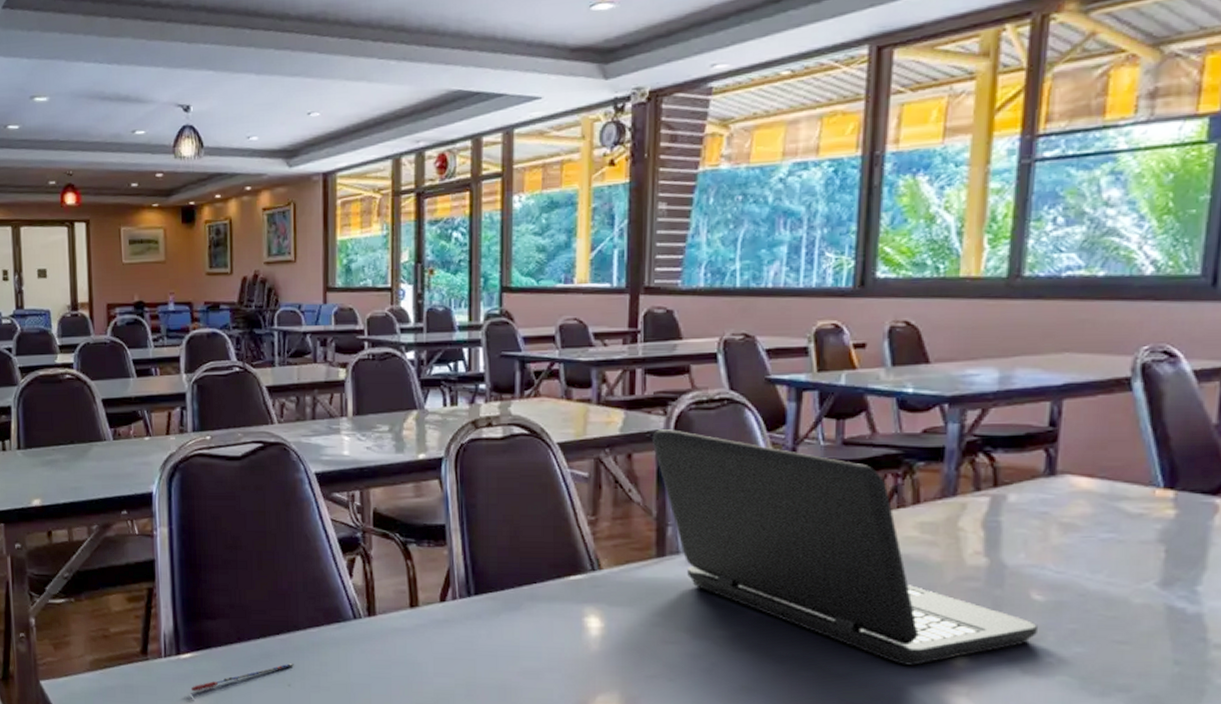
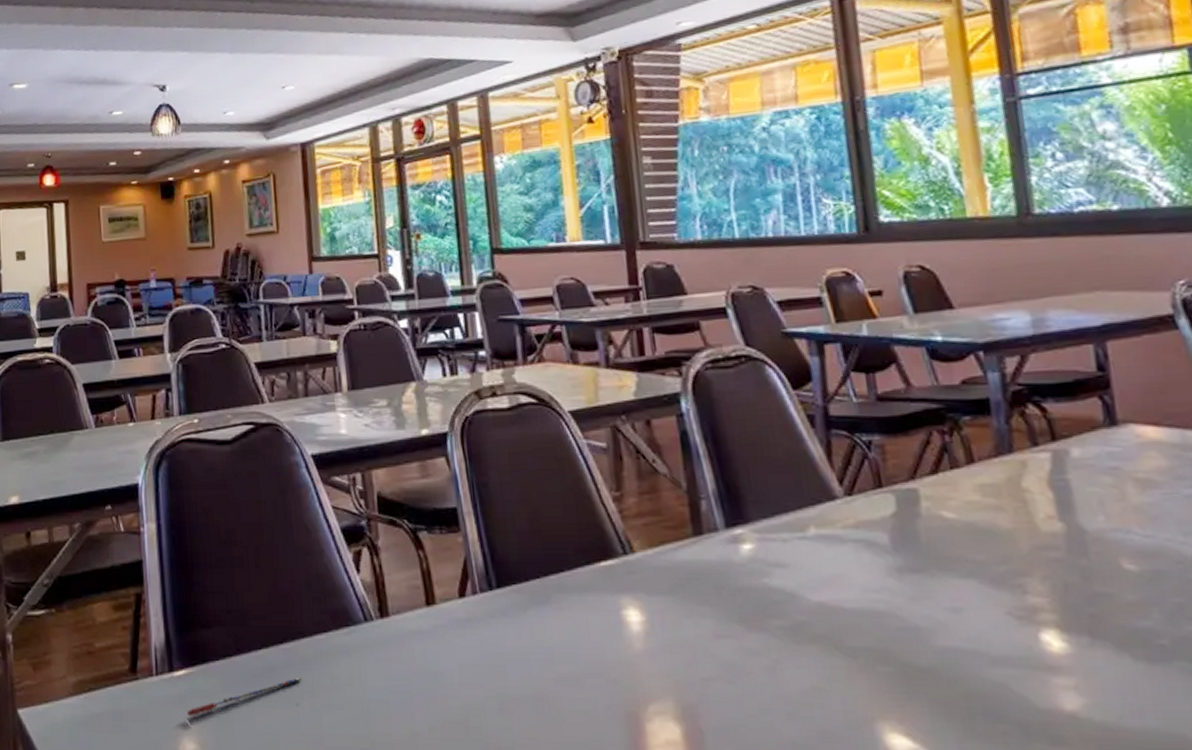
laptop: present [653,429,1038,666] -> none [670,391,1140,655]

